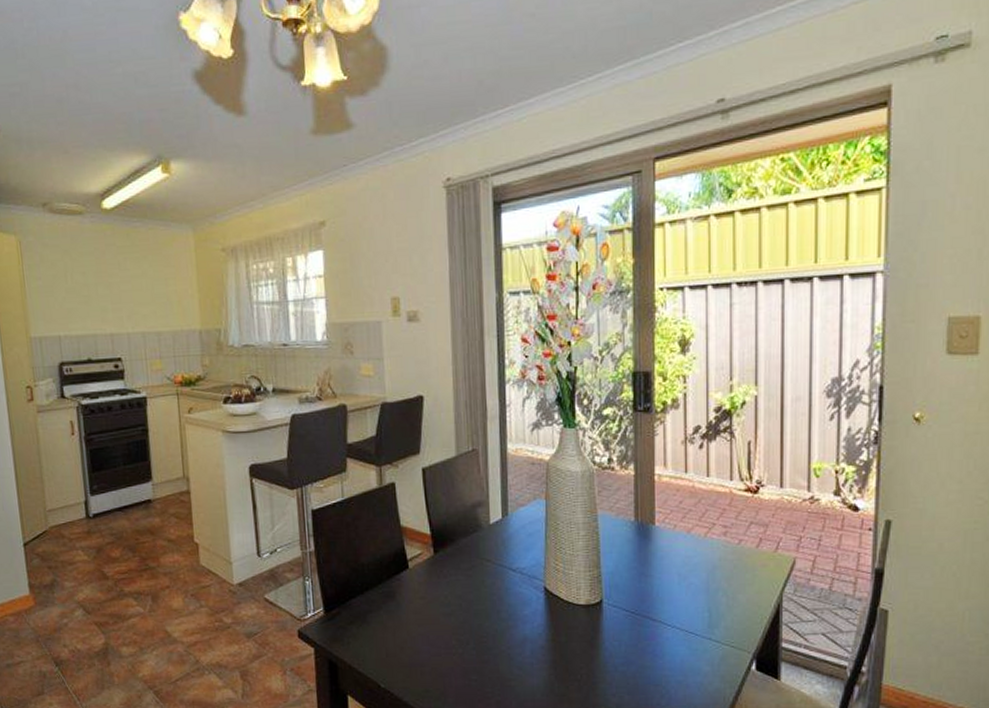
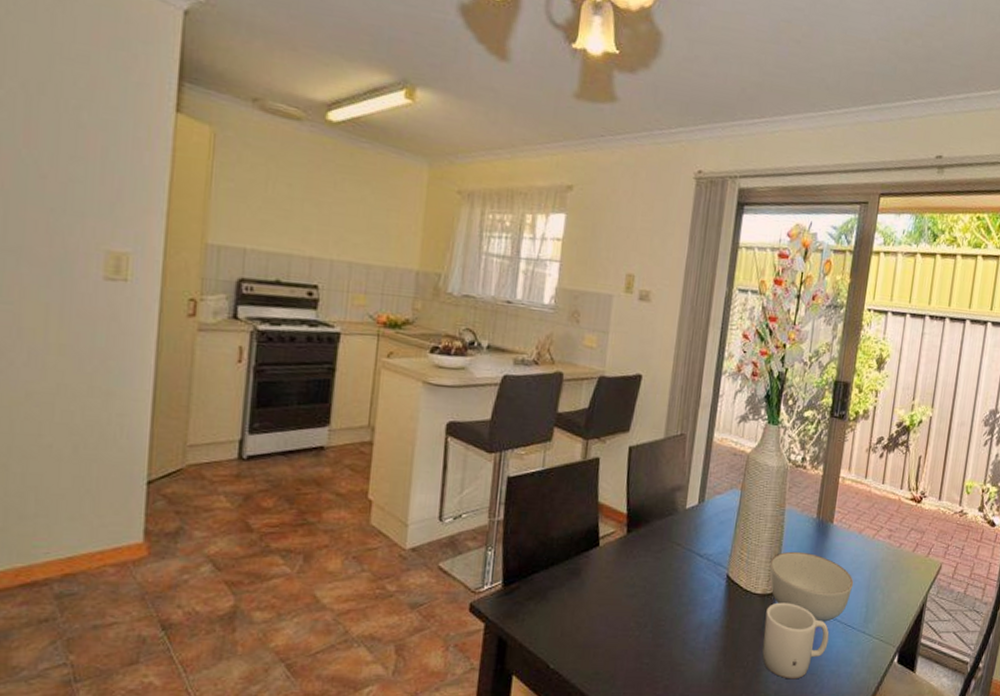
bowl: none [589,557,690,630] -> present [769,551,854,622]
mug: none [593,612,669,691] -> present [762,602,829,679]

